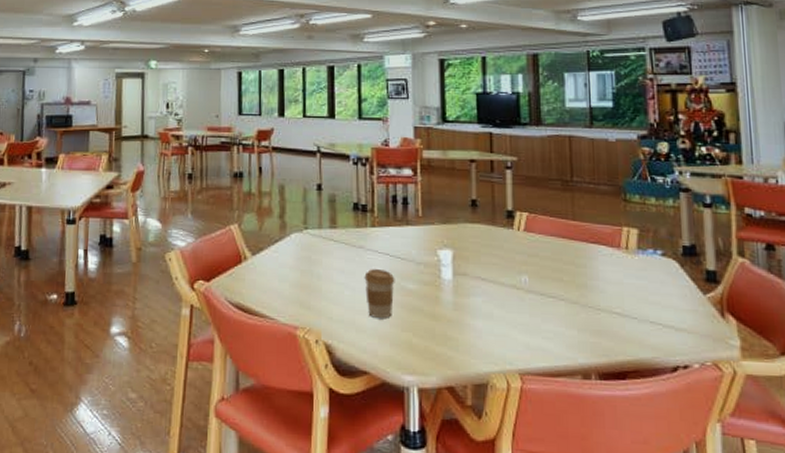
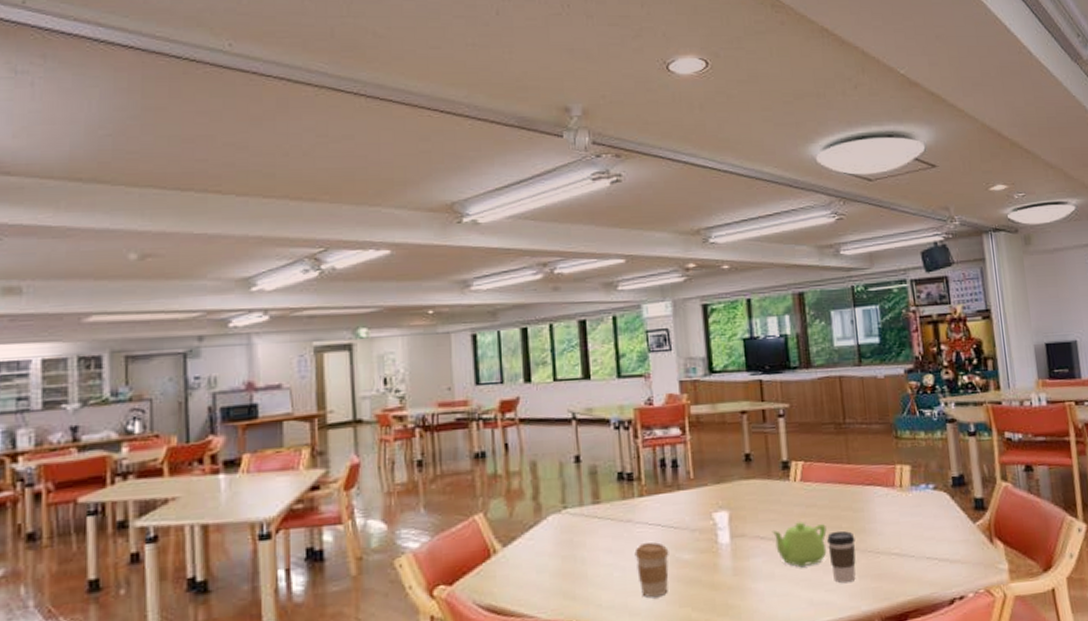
teapot: none [493,269,547,312] -> present [772,522,827,568]
coffee cup: none [546,282,576,334] -> present [826,530,856,584]

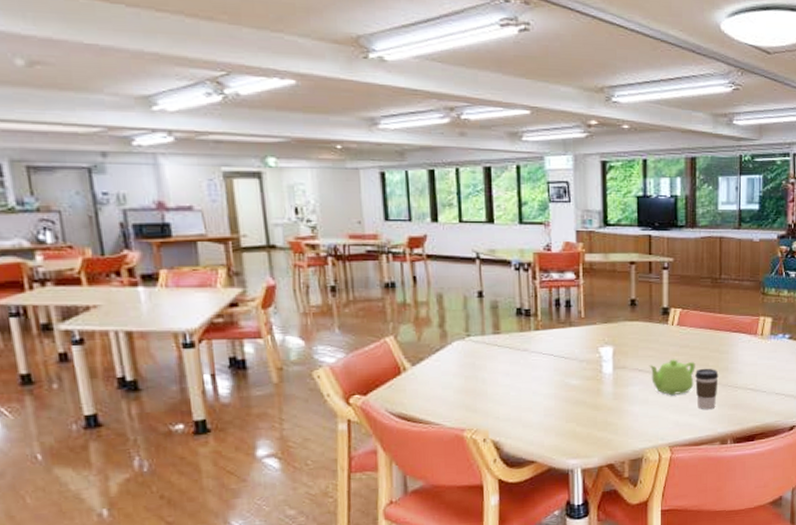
coffee cup: present [634,542,669,597] -> none [529,369,559,413]

